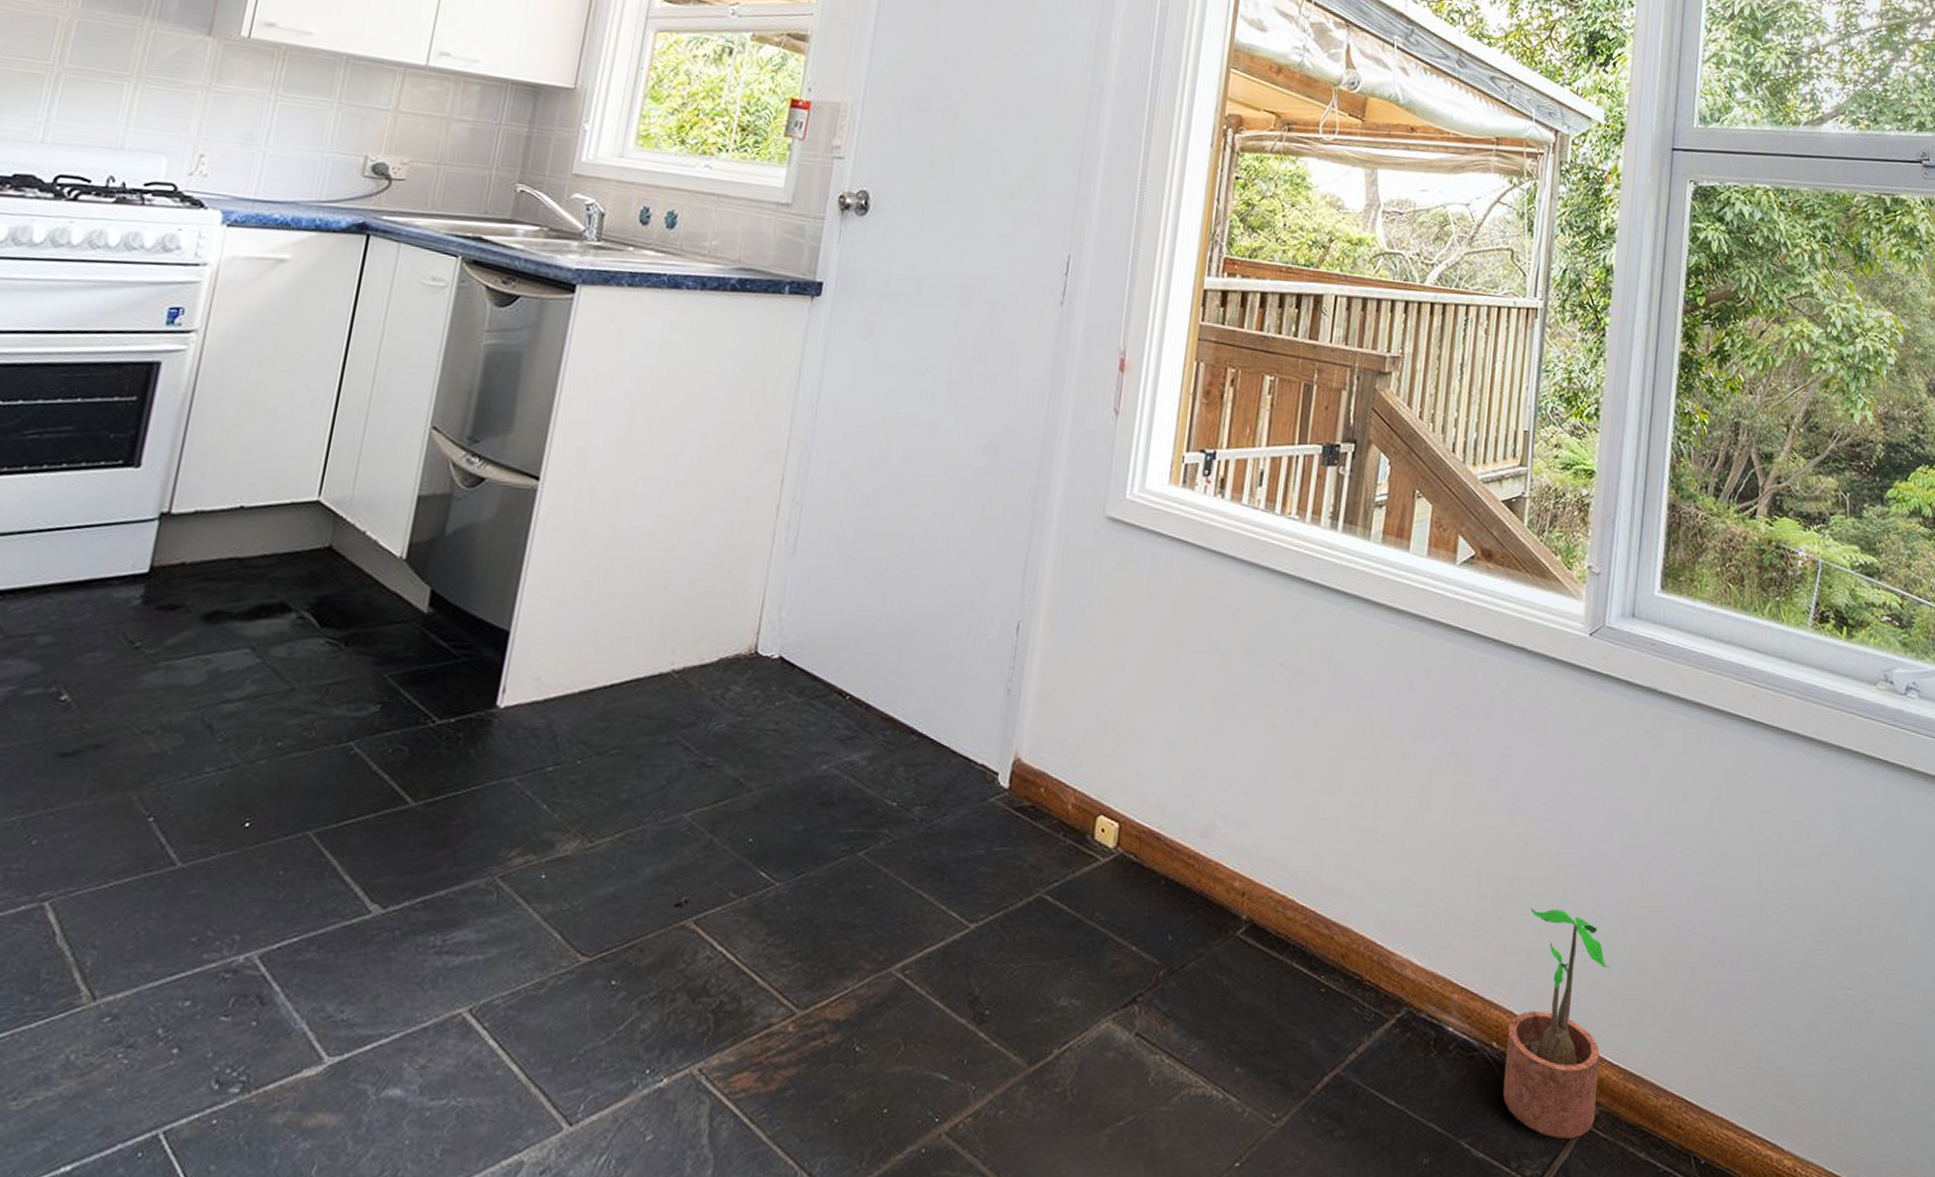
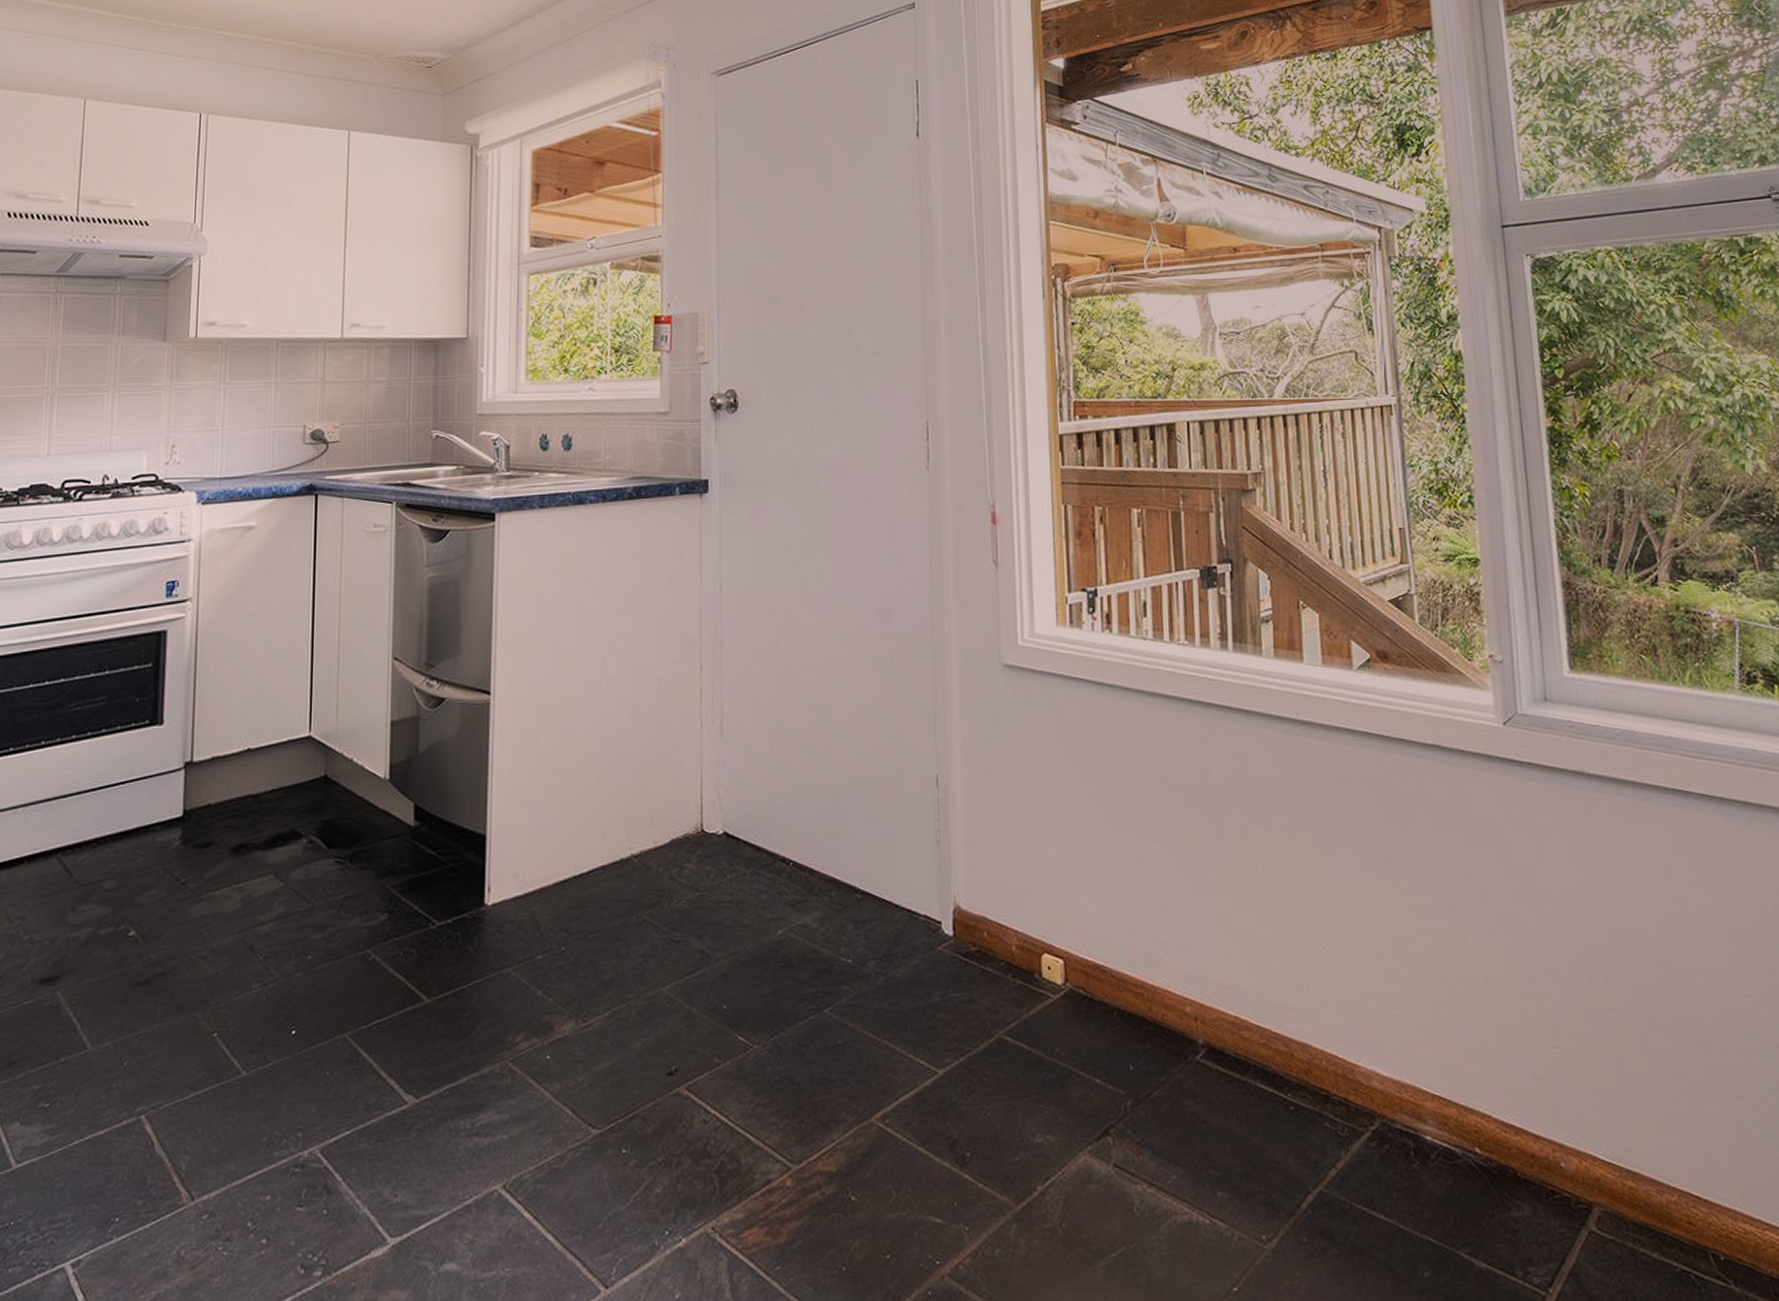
potted plant: present [1502,908,1610,1139] -> none [1488,1007,1597,1243]

